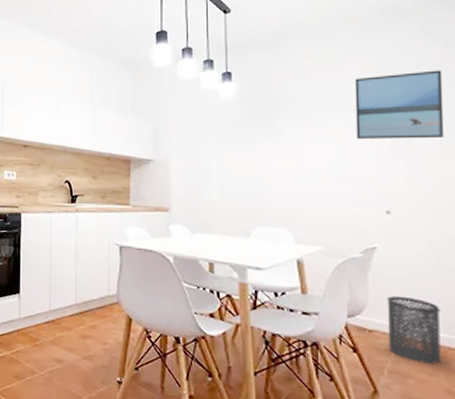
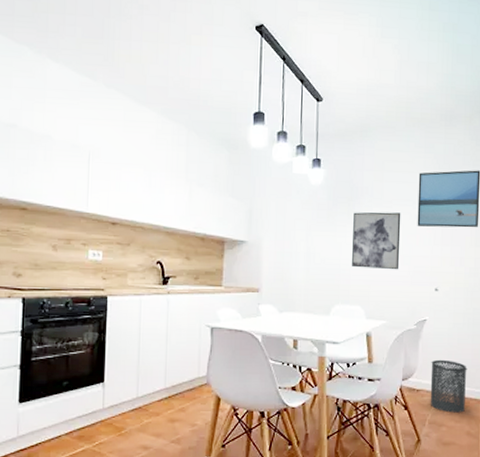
wall art: none [274,124,336,189] -> present [352,212,401,270]

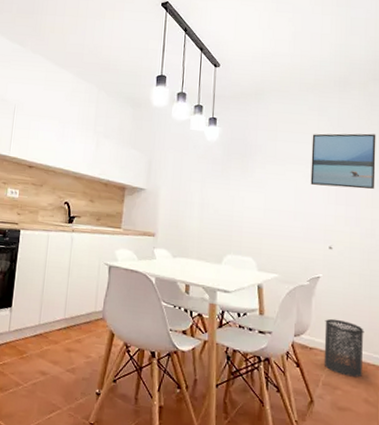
wall art: present [352,212,401,270] -> none [245,168,294,226]

